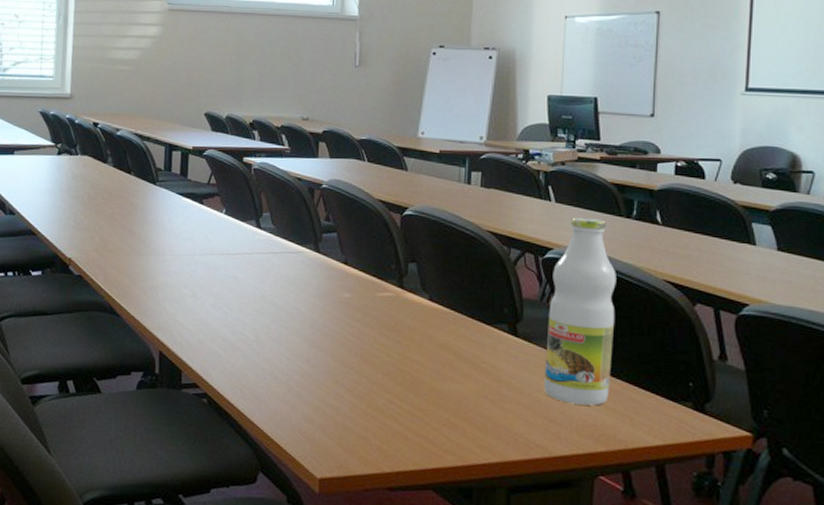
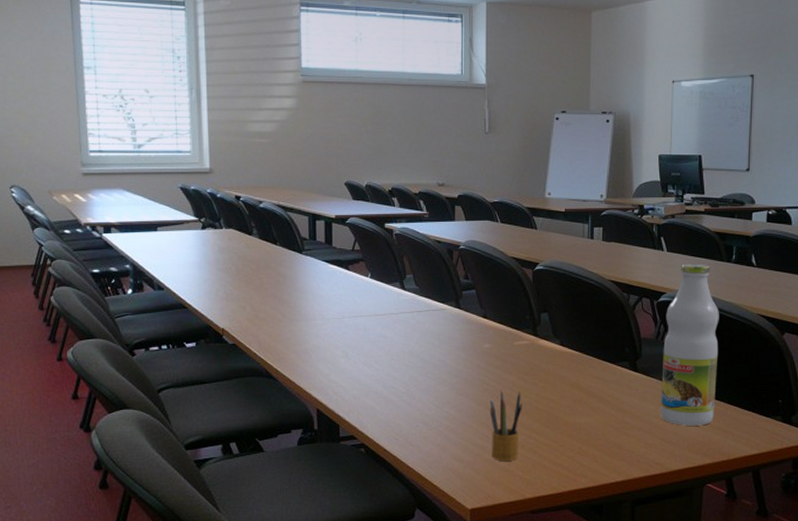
pencil box: none [346,346,383,428] -> present [489,390,522,461]

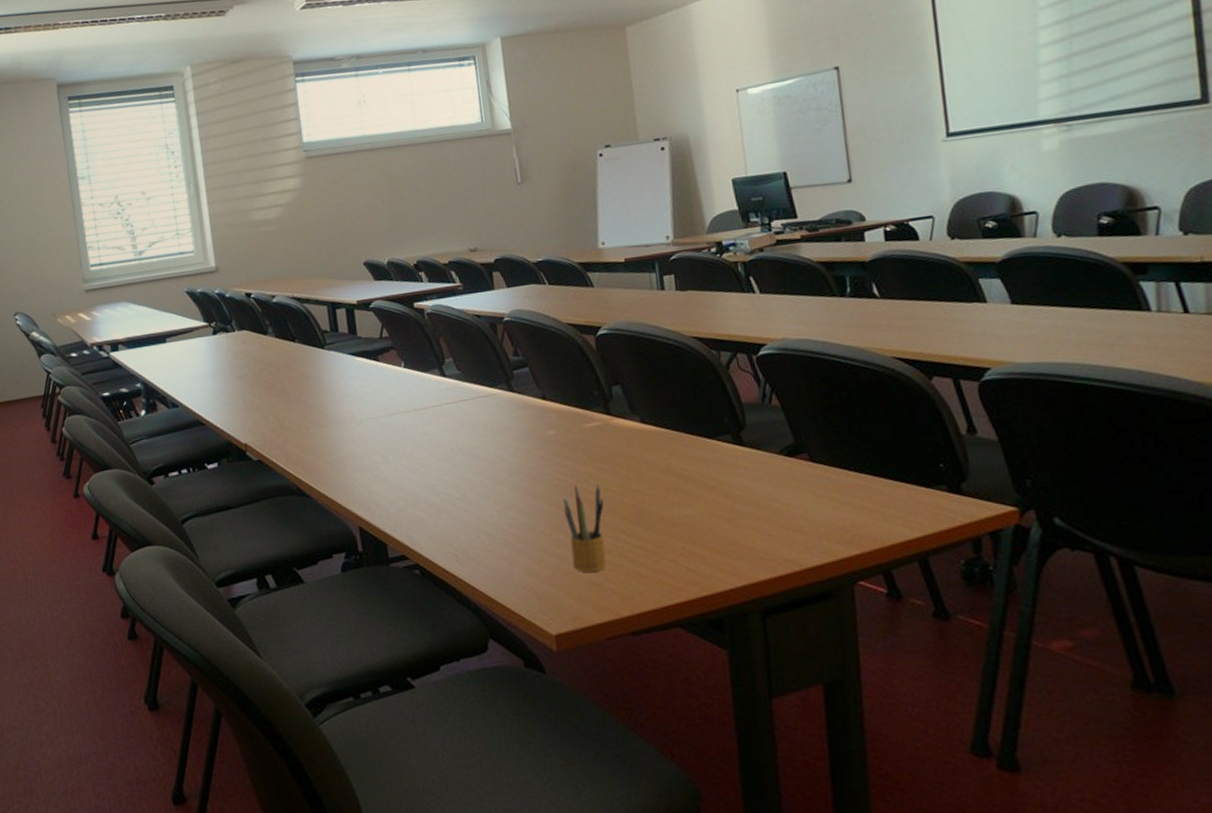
bottle: present [660,264,719,426] -> none [770,303,854,509]

